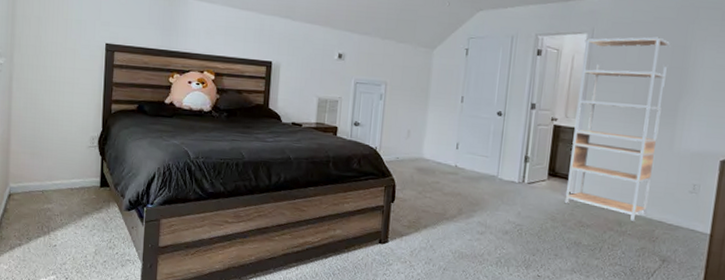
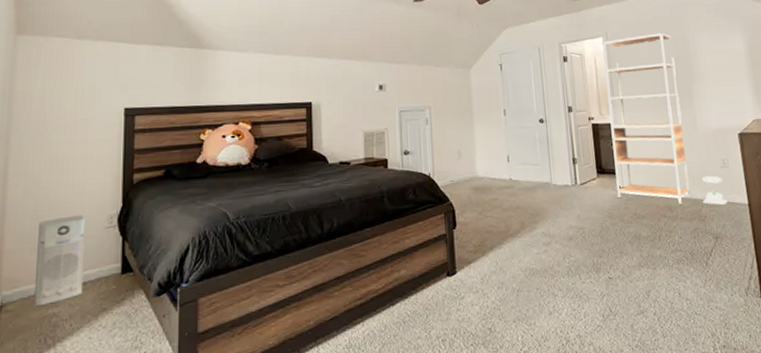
air purifier: none [34,131,73,201] -> present [34,215,86,307]
plant pot: none [658,198,687,230] -> present [702,175,728,205]

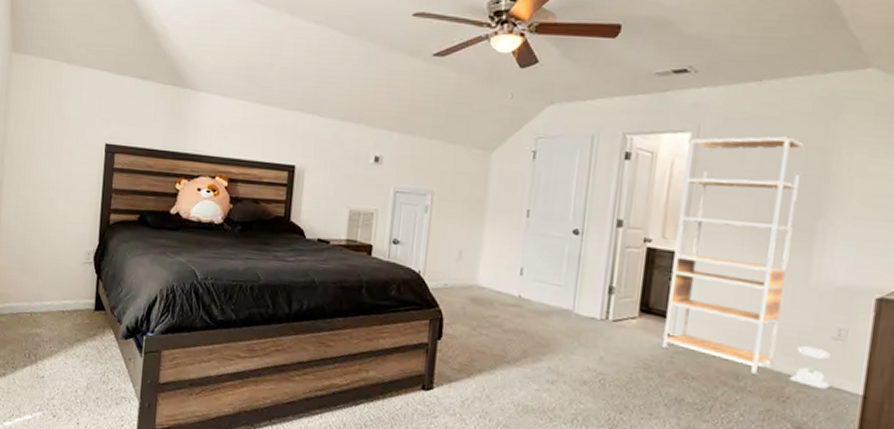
air purifier: present [34,215,86,307] -> none [21,244,66,324]

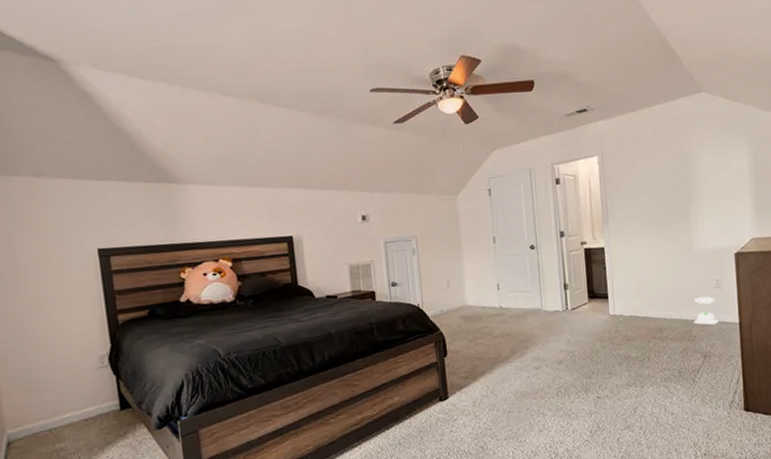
shelving unit: present [661,136,805,374] -> none [598,149,682,326]

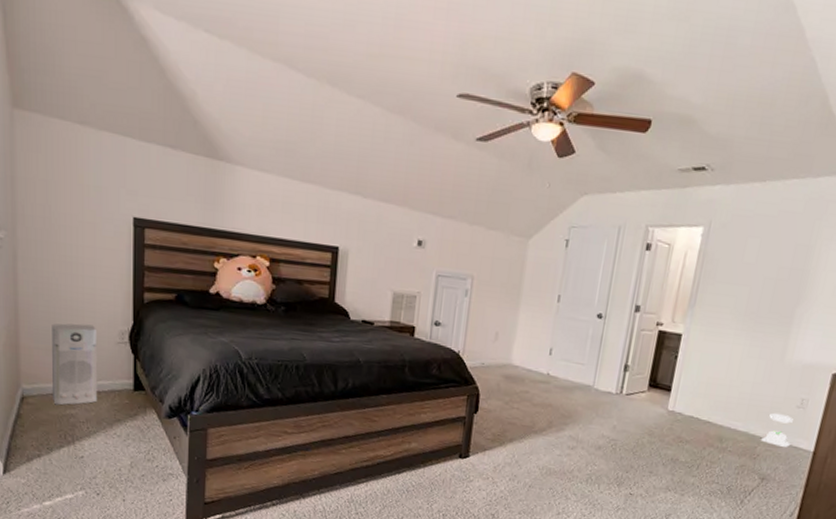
air purifier: none [30,356,86,443] -> present [52,323,98,406]

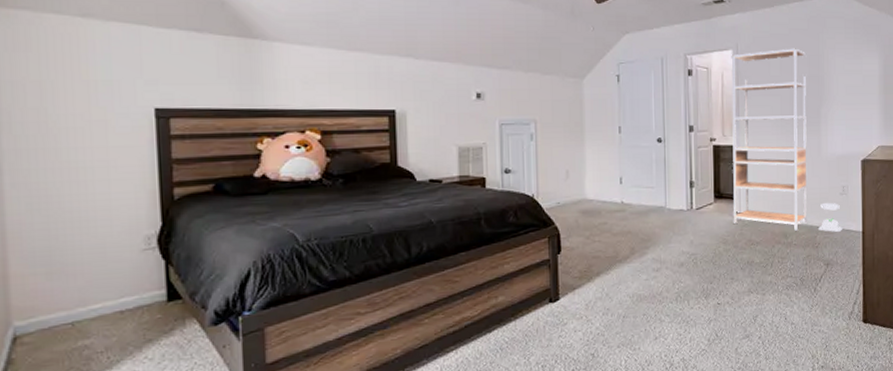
air purifier: present [52,323,98,406] -> none [53,235,120,339]
shelving unit: none [664,232,794,437] -> present [732,48,807,231]

